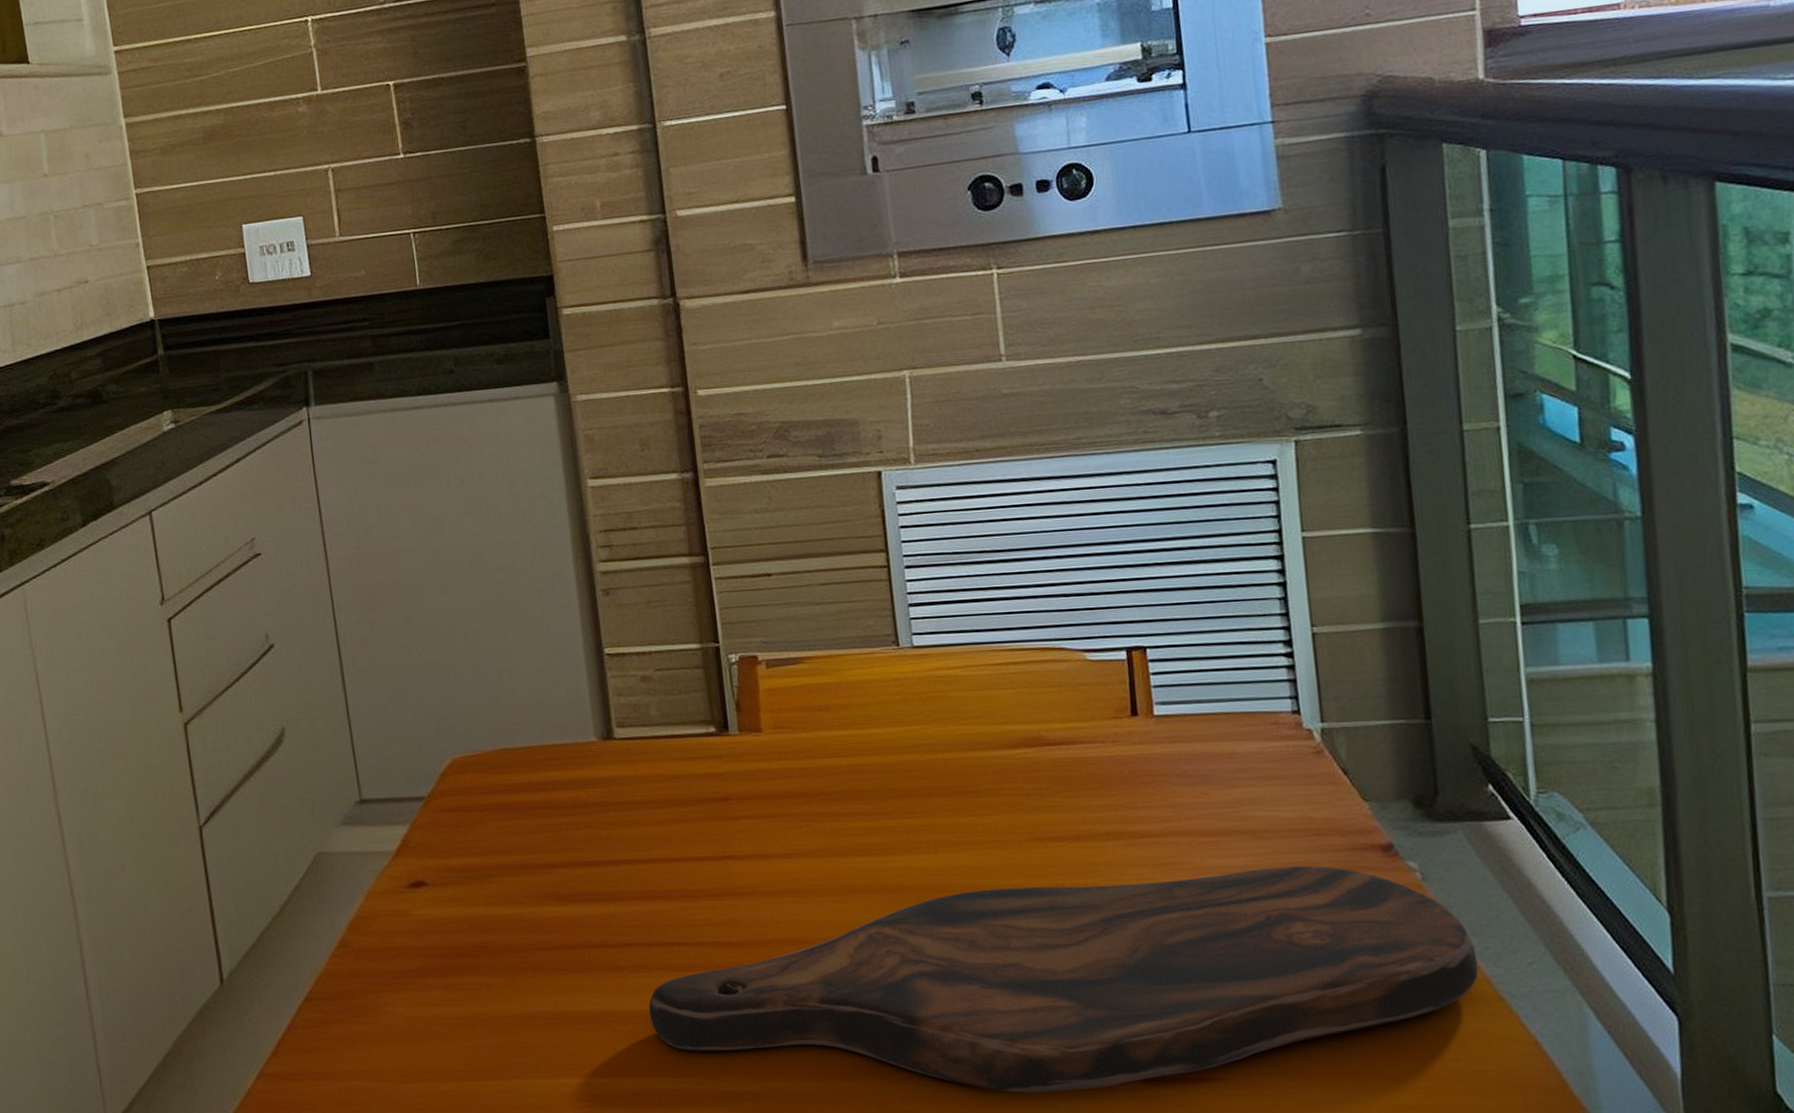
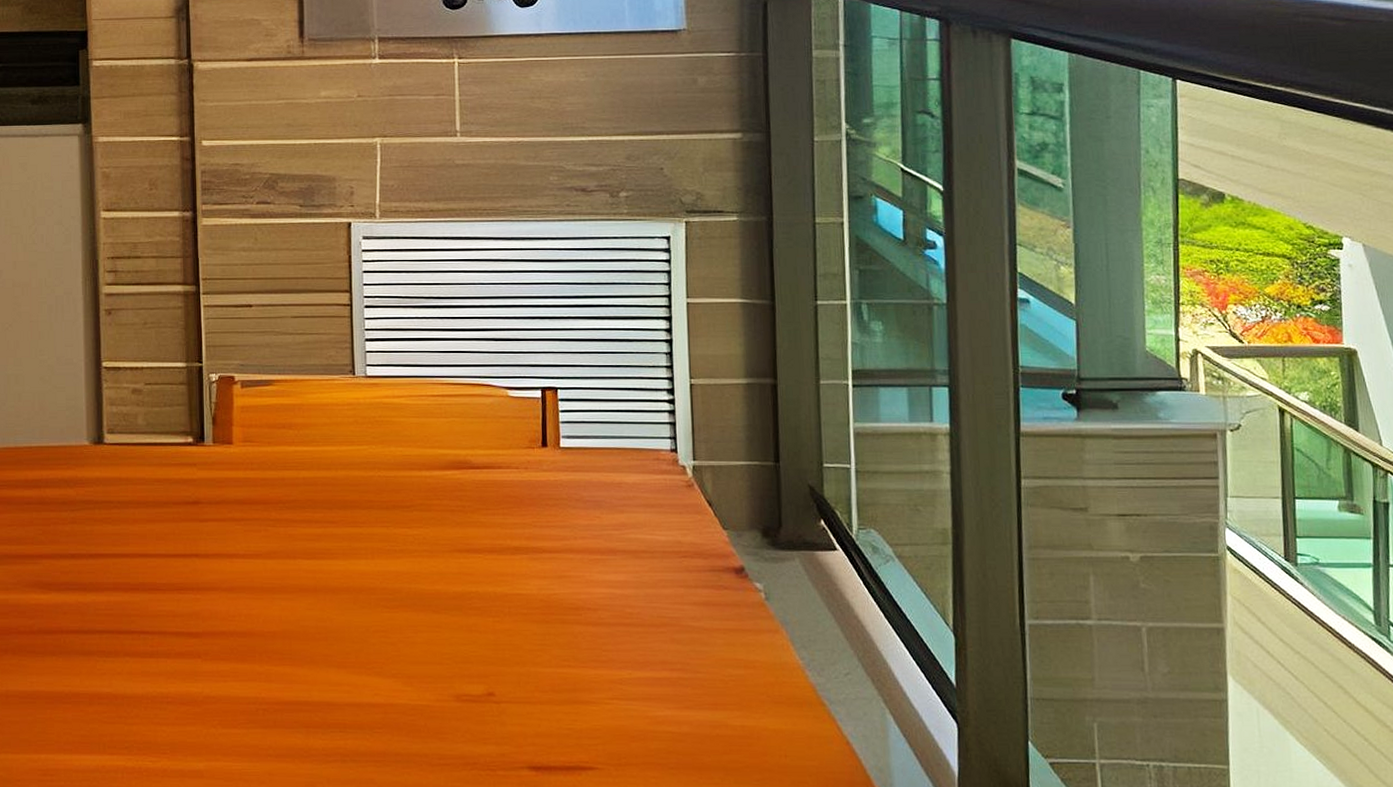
cutting board: present [648,865,1479,1093] -> none [113,583,806,777]

